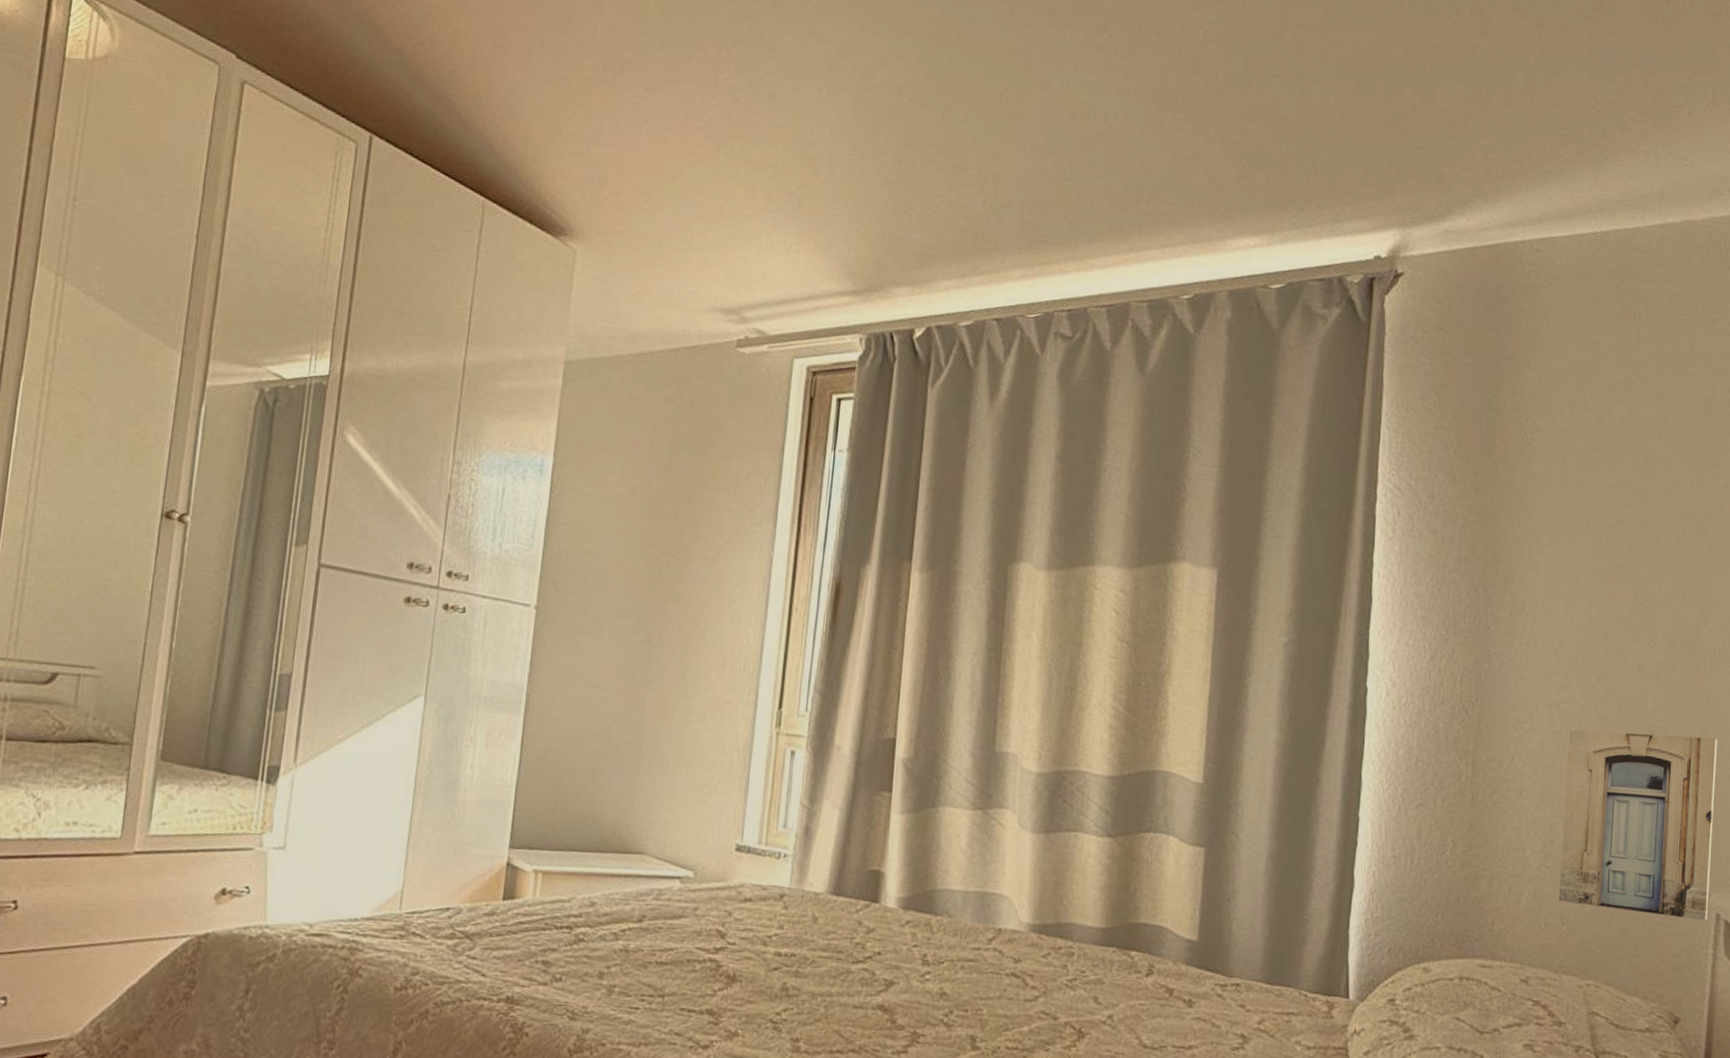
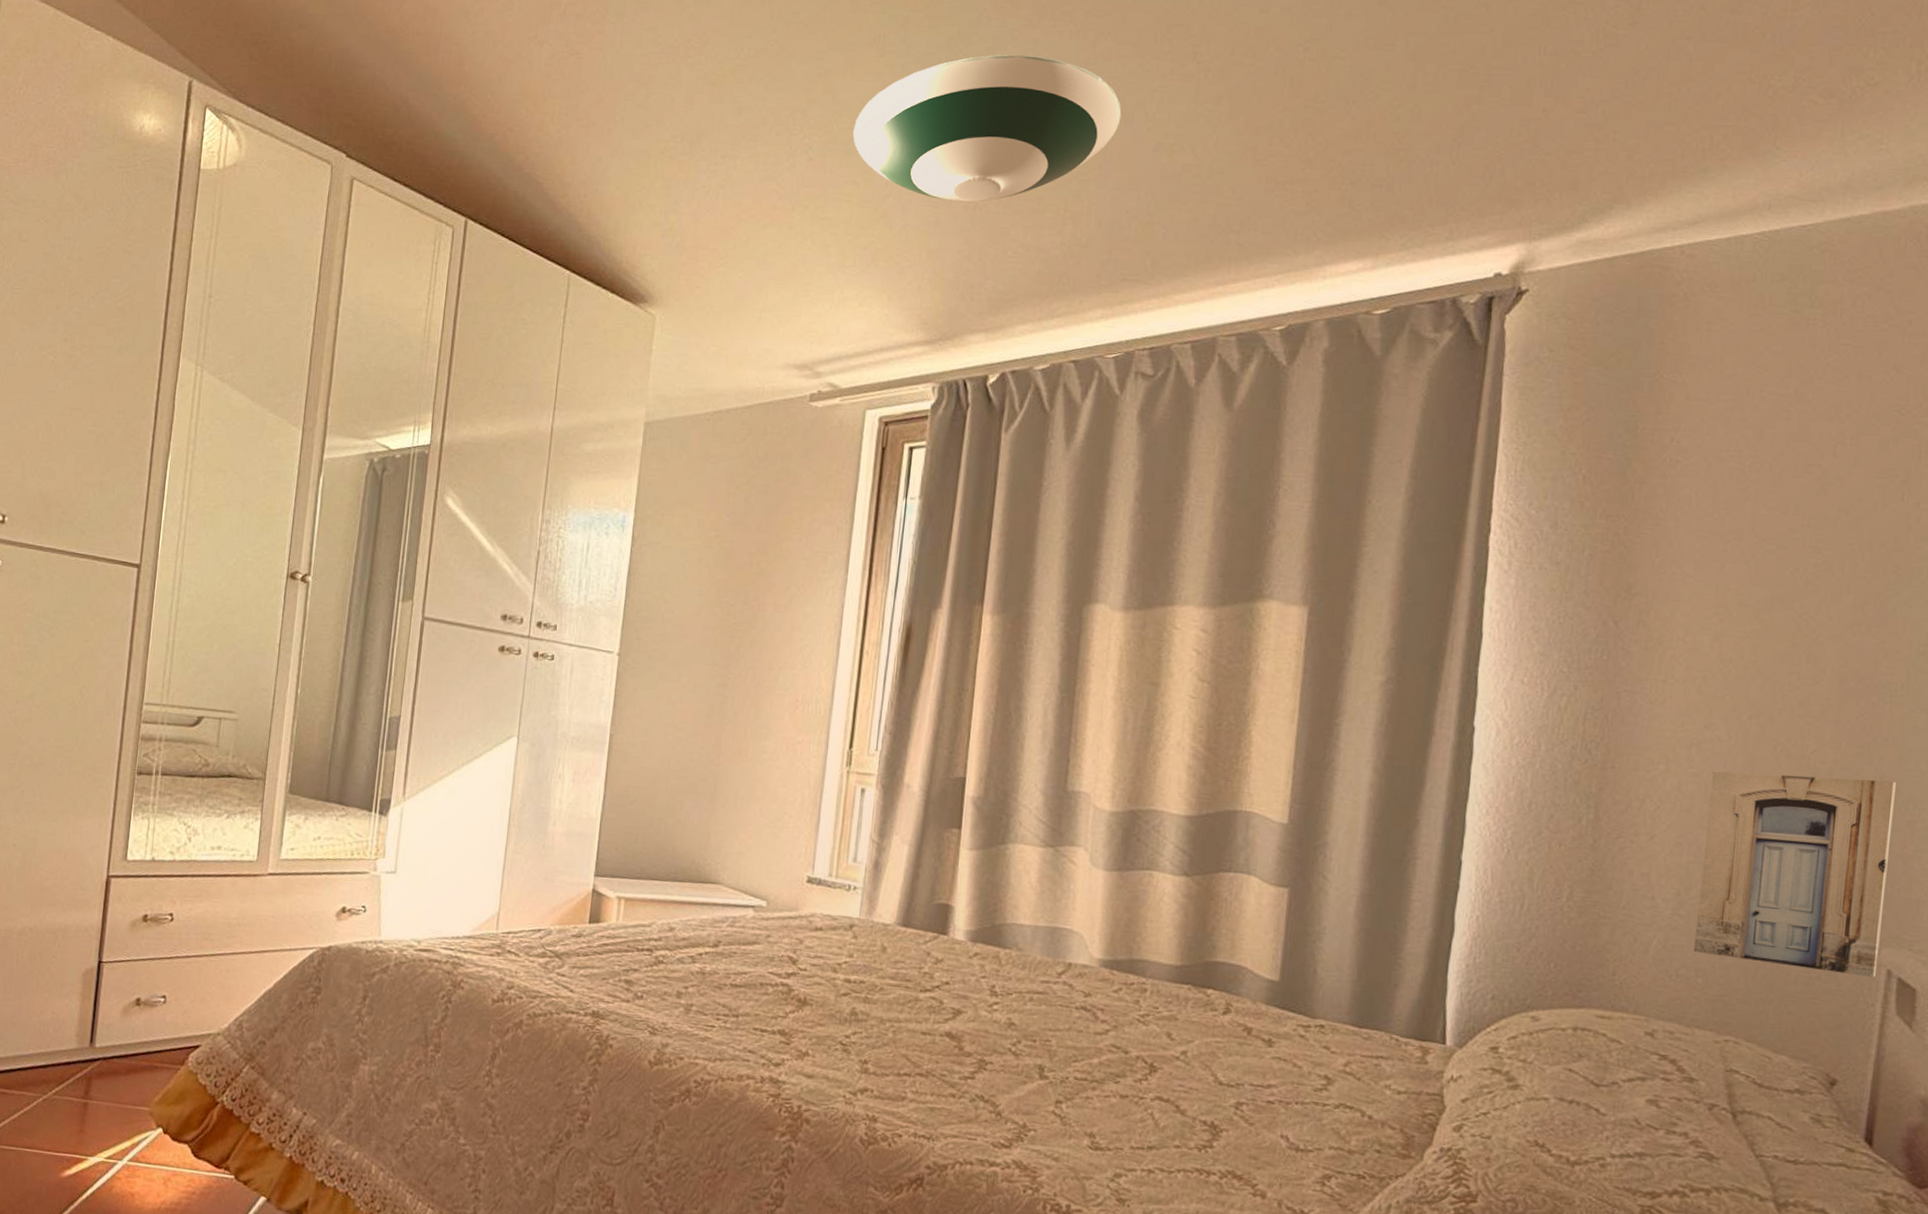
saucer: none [779,10,1039,155] -> present [853,55,1122,202]

